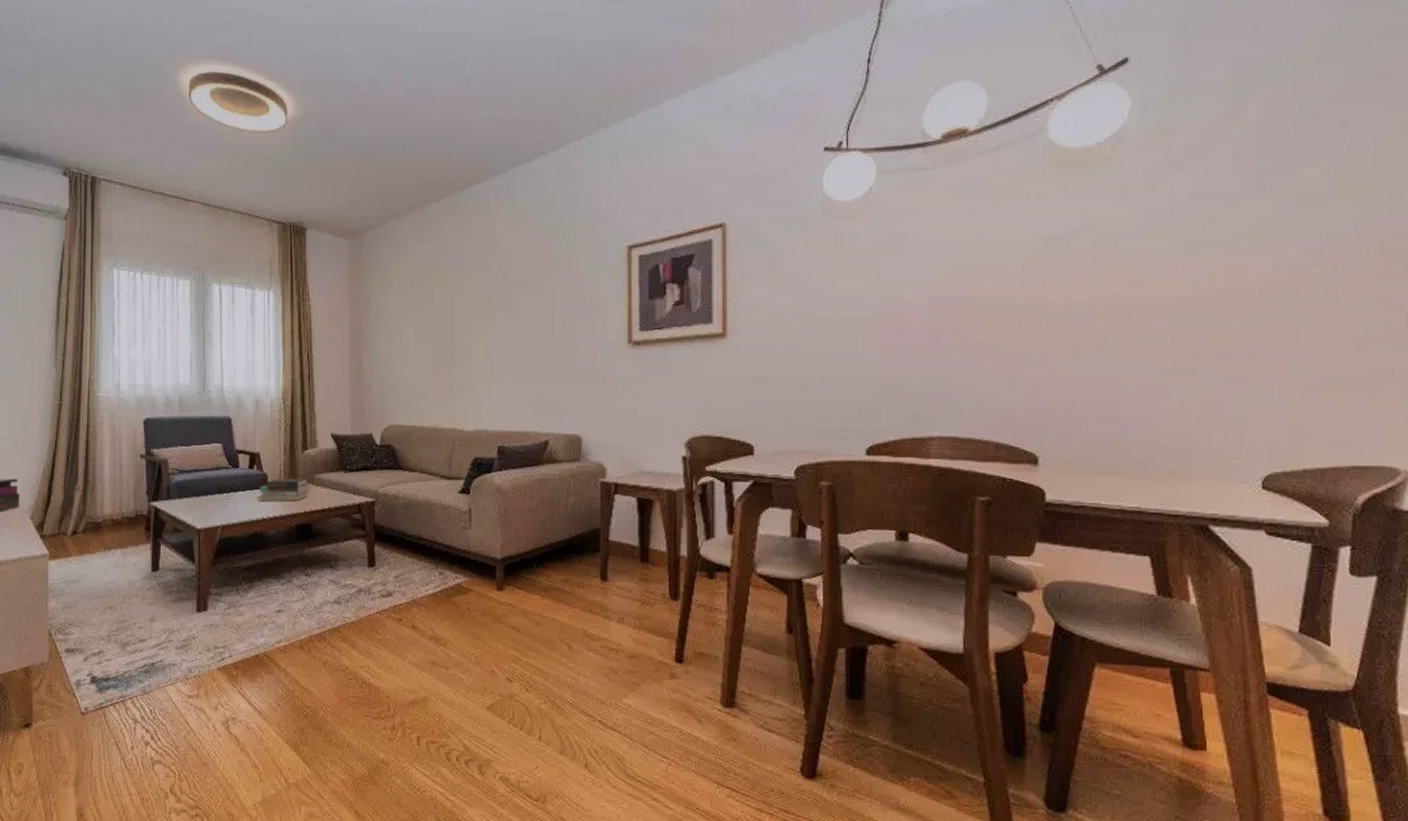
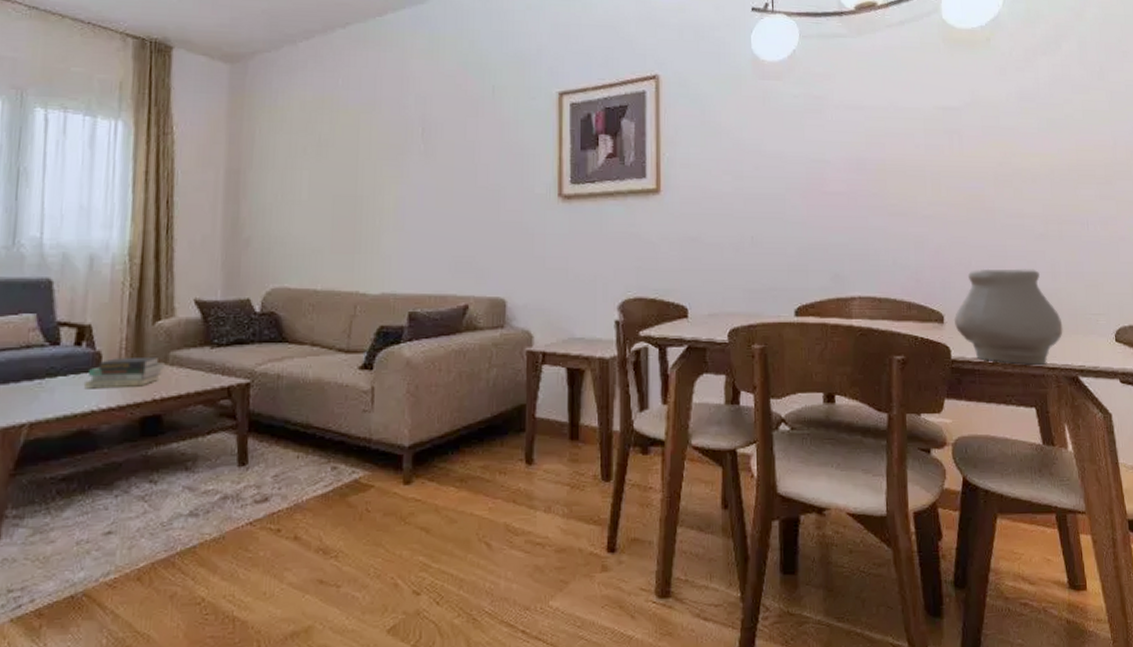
vase: none [1050,408,1191,511] -> present [953,268,1063,365]

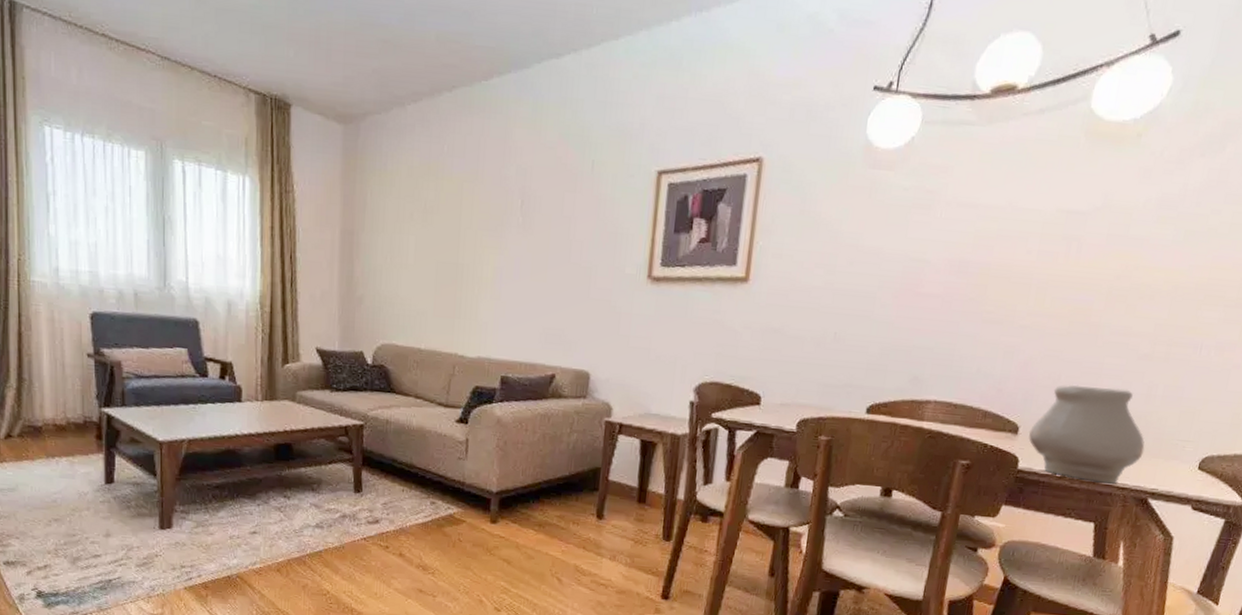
books: present [83,356,164,389] -> none [228,392,293,419]

